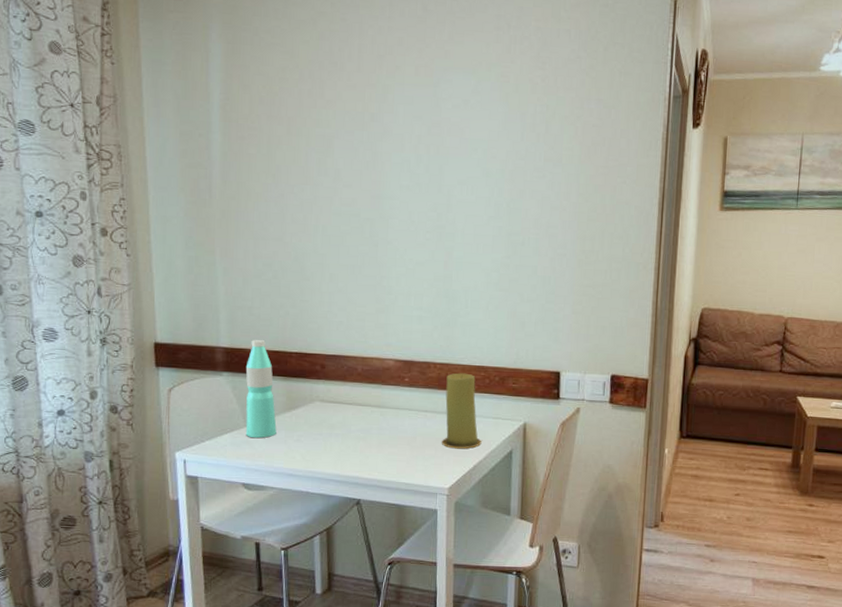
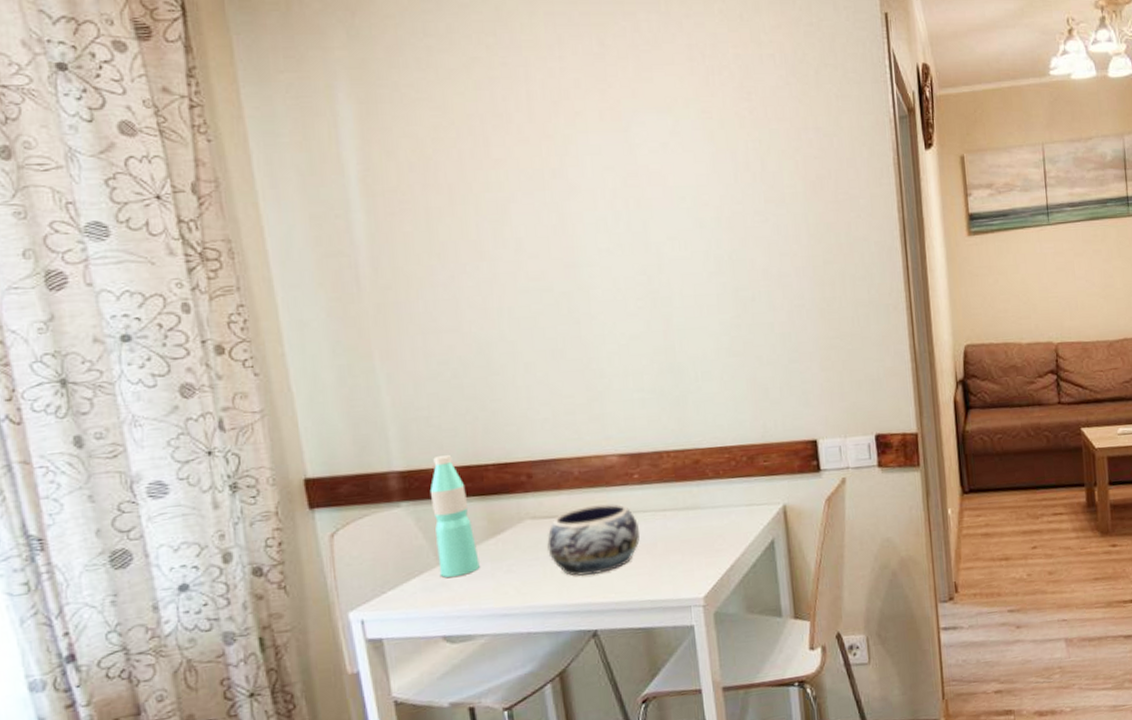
decorative bowl: none [330,398,404,455] -> present [547,503,640,577]
candle: present [441,373,482,449] -> none [684,457,737,549]

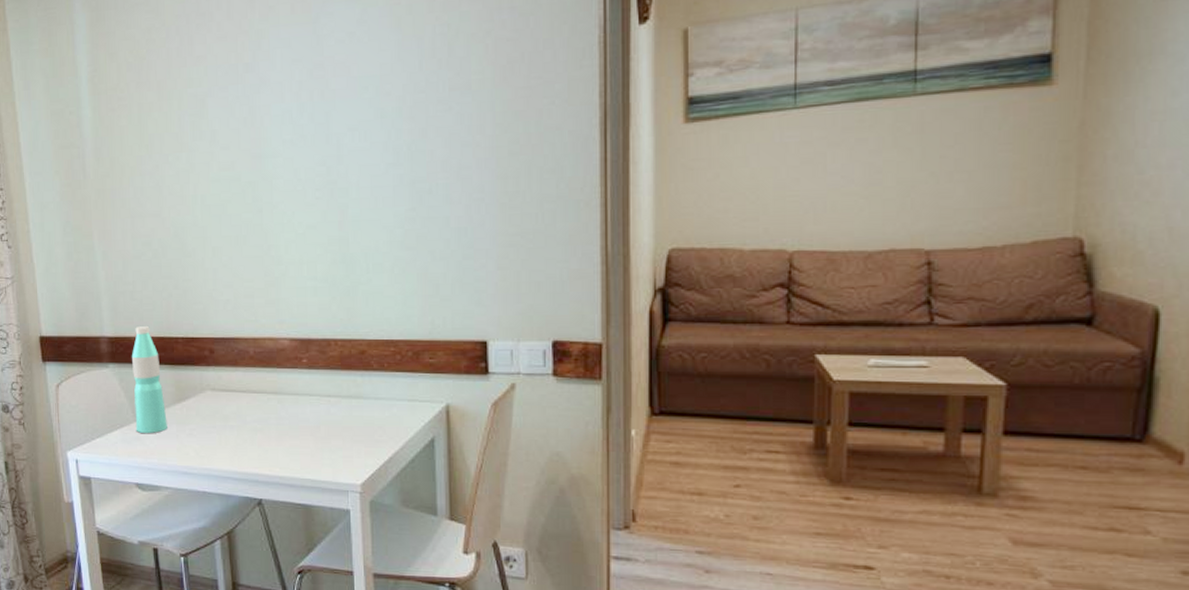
decorative bowl: present [547,503,640,577] -> none [223,384,306,449]

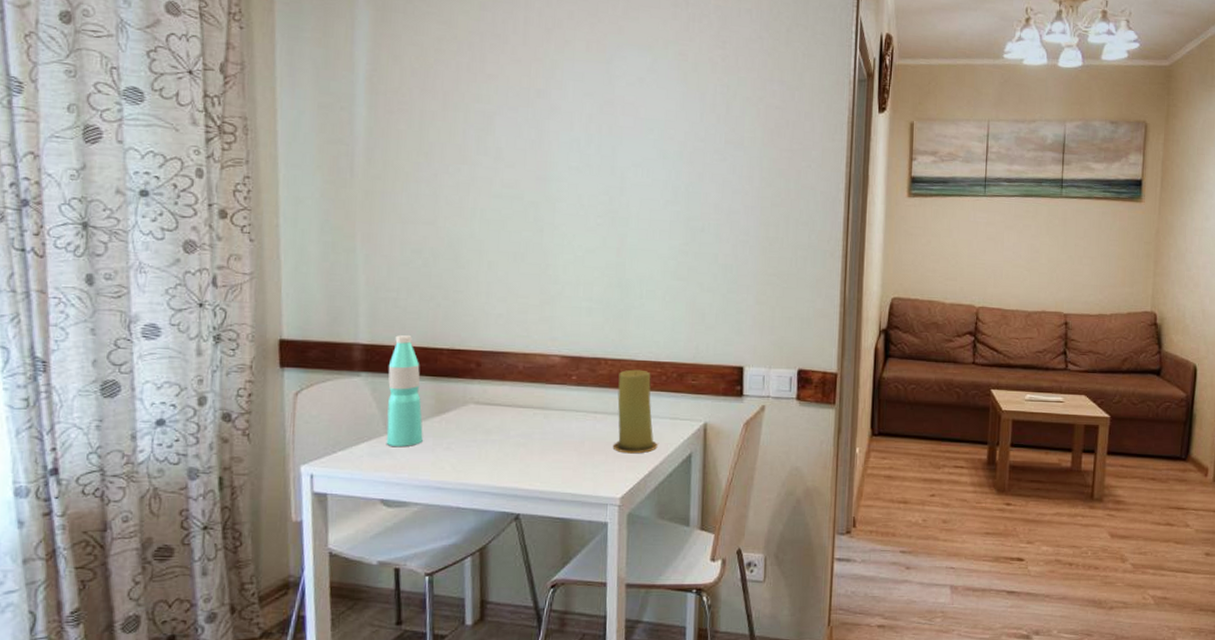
candle: none [349,349,397,439] -> present [612,369,658,454]

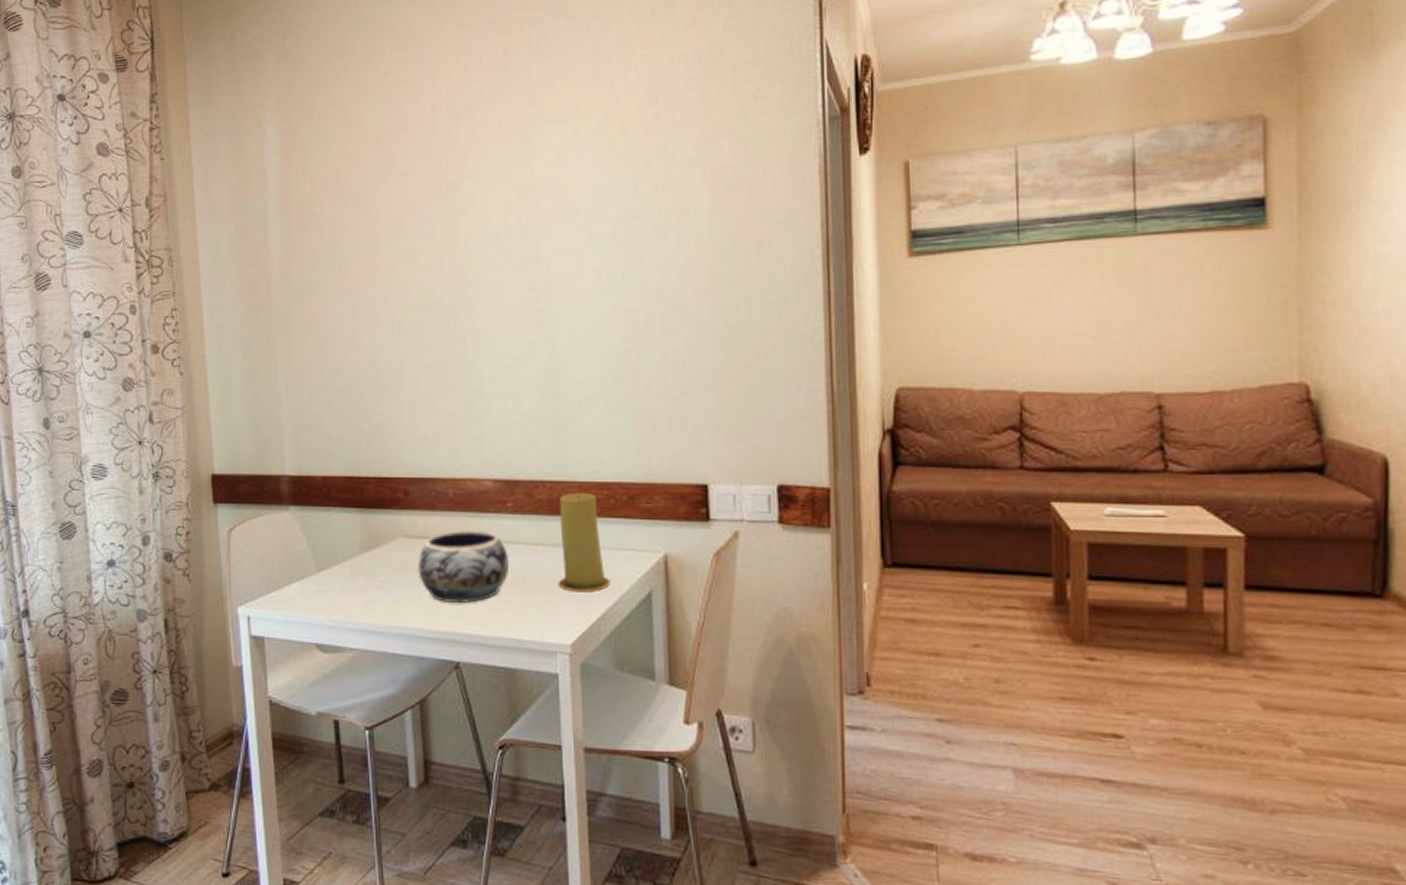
water bottle: present [386,335,423,448] -> none [315,464,354,587]
decorative bowl: none [485,399,571,463] -> present [418,531,510,604]

